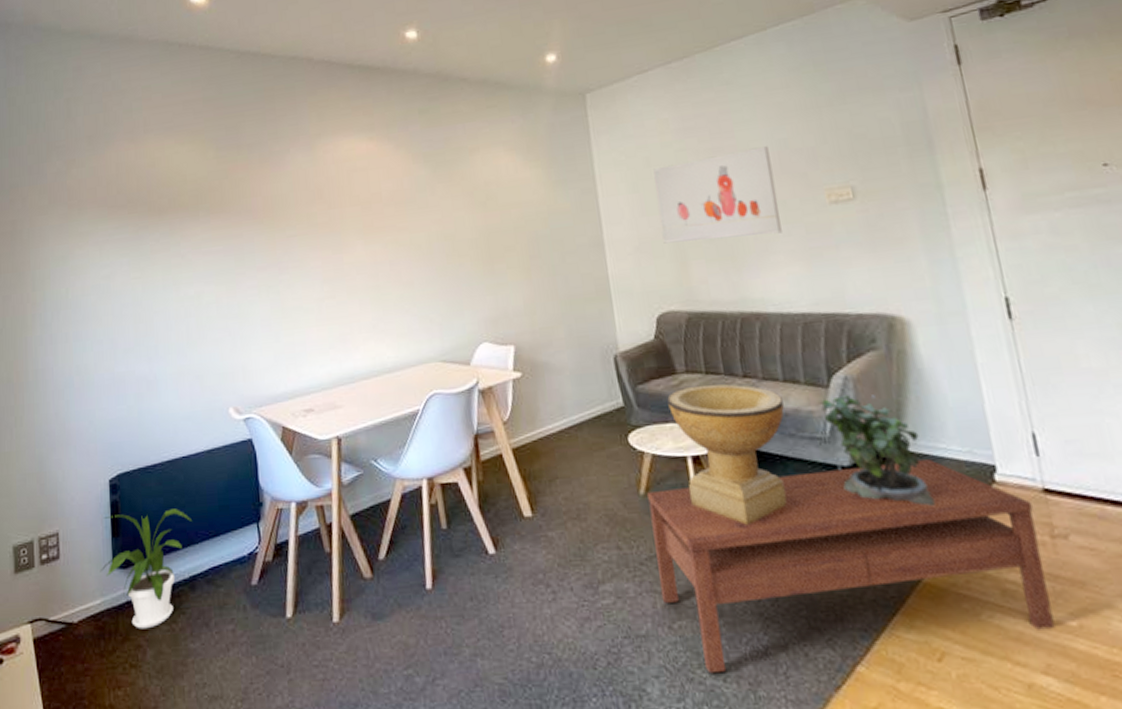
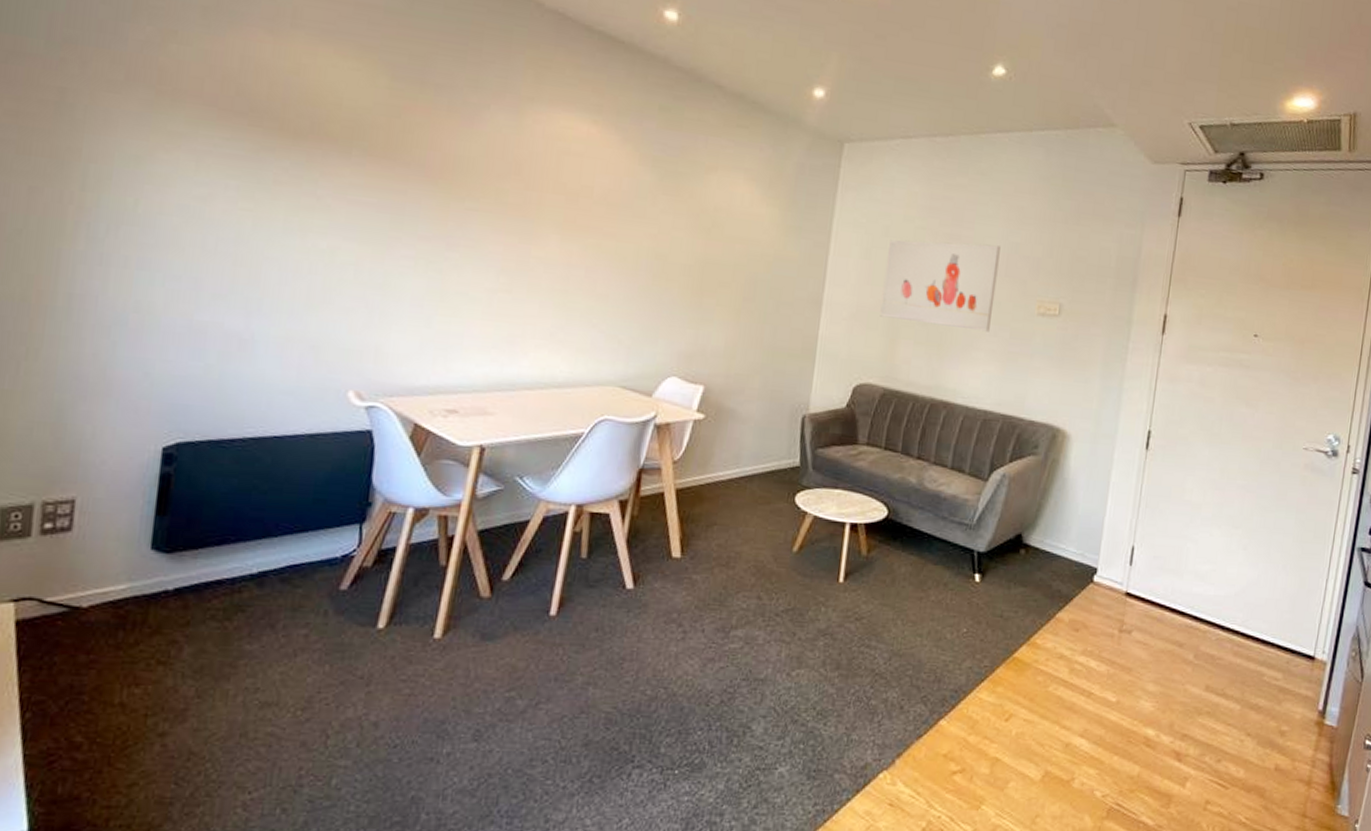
house plant: present [99,508,193,629] -> none [130,489,275,624]
coffee table: present [647,459,1055,674] -> none [787,550,1114,718]
decorative bowl: present [667,384,787,525] -> none [839,458,946,592]
potted plant: present [822,394,935,506] -> none [974,490,1047,595]

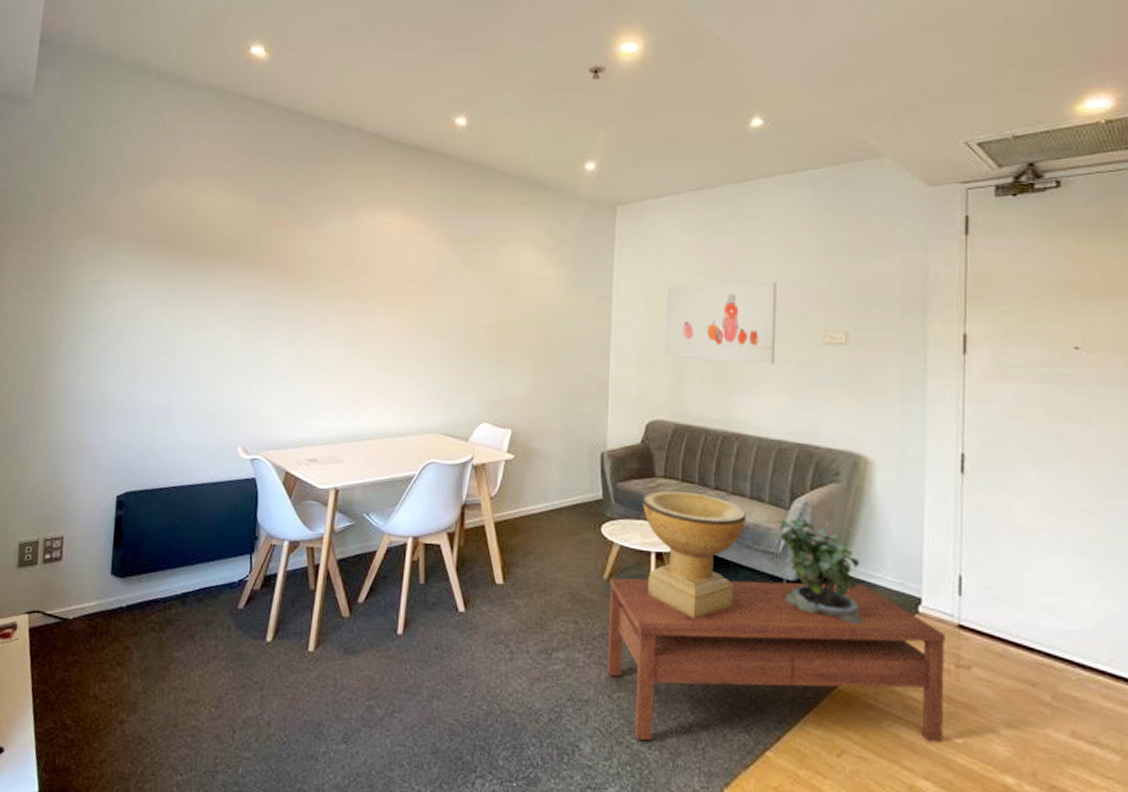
coffee table: none [787,550,1114,718] -> present [606,577,946,743]
decorative bowl: none [839,458,946,592] -> present [643,490,746,619]
potted plant: none [974,490,1047,595] -> present [779,518,862,625]

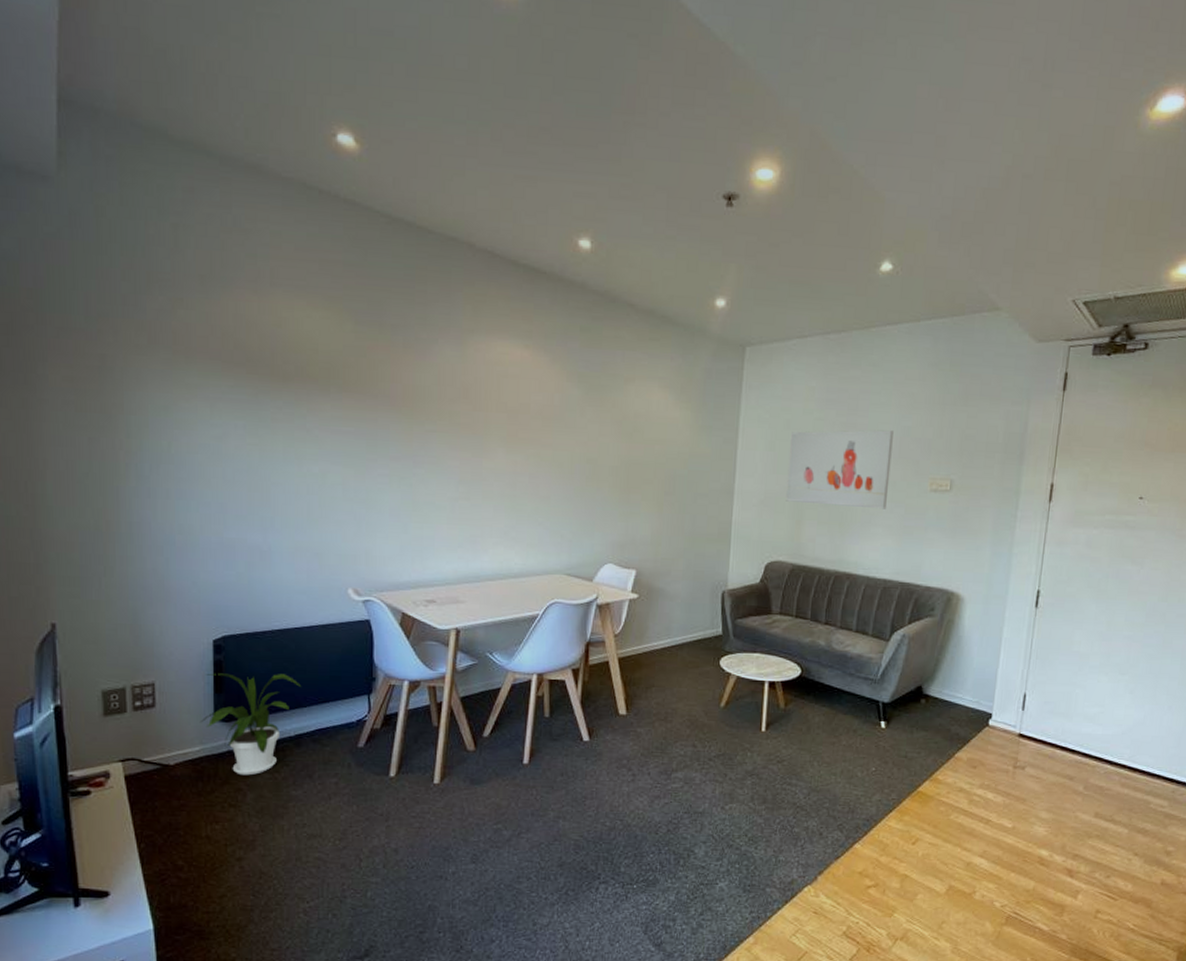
house plant: none [98,528,191,634] -> present [199,673,302,776]
coffee table: present [606,577,946,743] -> none [720,704,1008,843]
decorative bowl: present [643,490,746,619] -> none [759,625,851,738]
potted plant: present [779,518,862,625] -> none [879,649,945,738]

